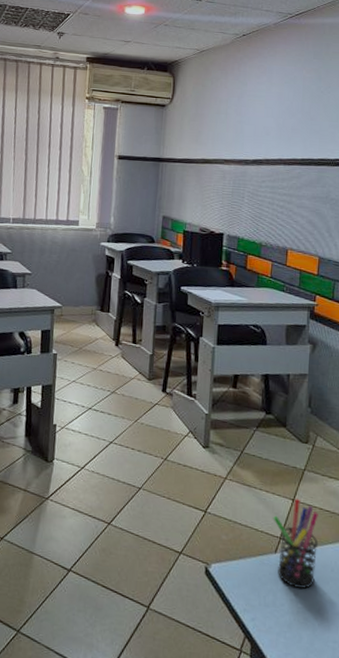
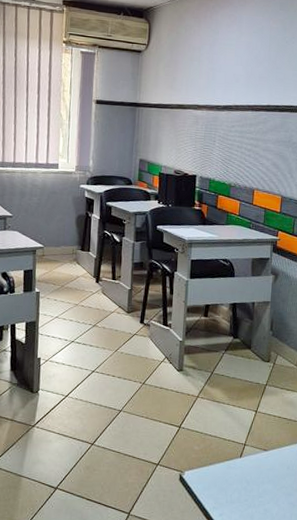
pen holder: present [273,498,319,589] -> none [238,409,278,485]

